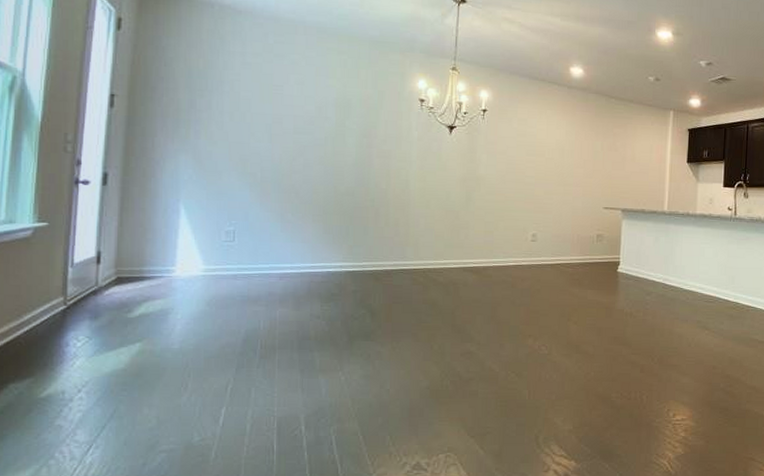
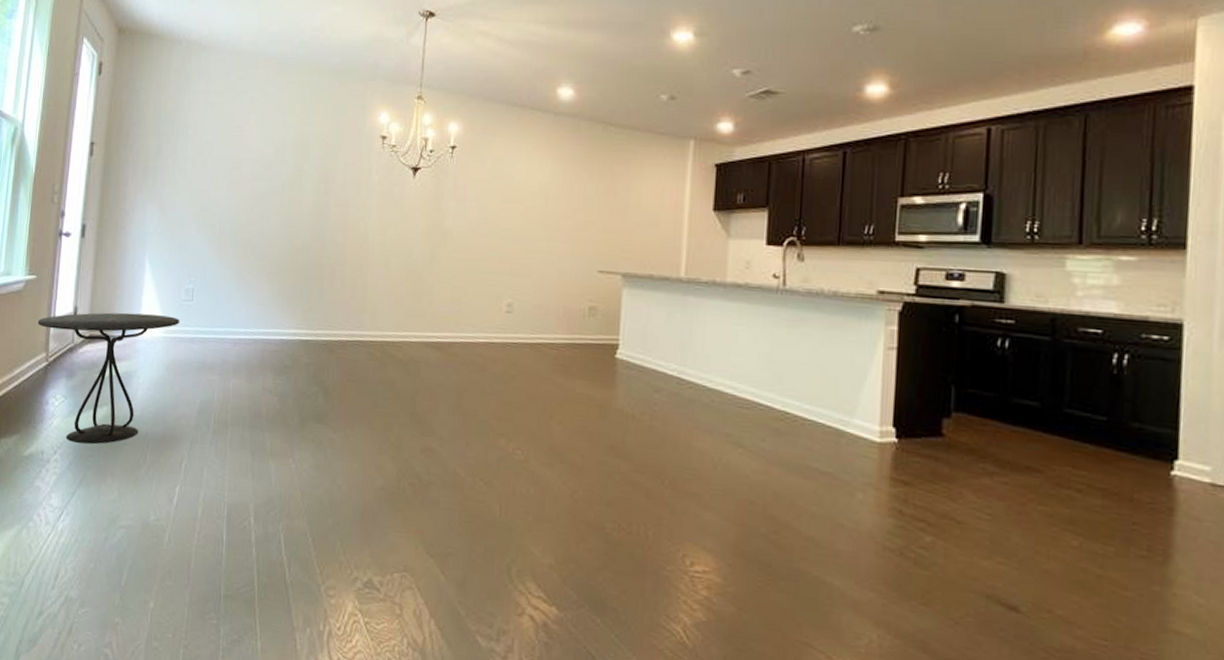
side table: none [51,255,221,380] -> present [37,312,180,444]

